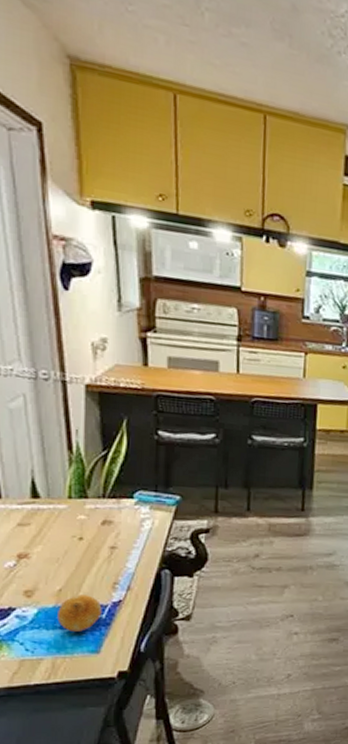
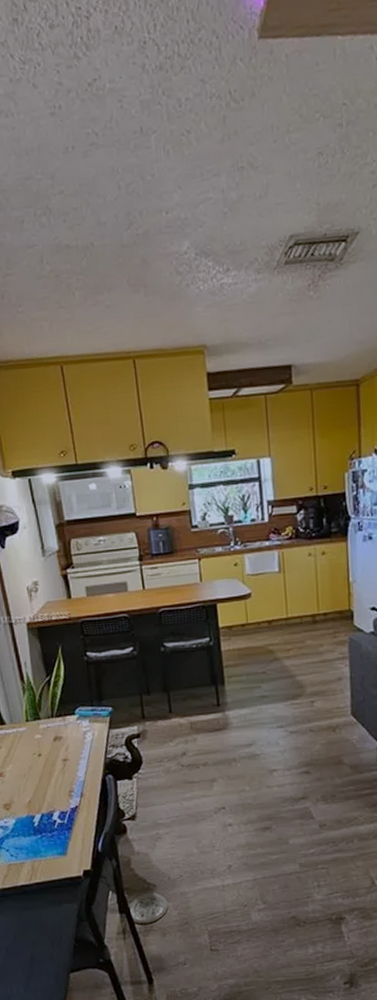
fruit: present [57,594,102,631] -> none [30,804,64,837]

